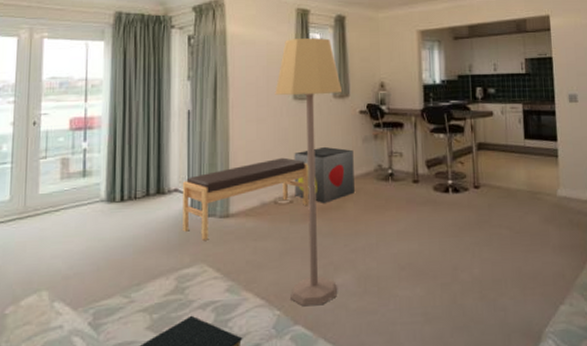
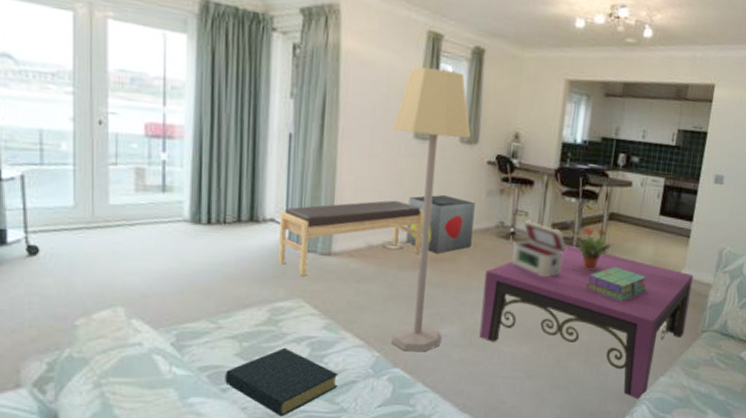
coffee table: none [371,178,575,335] -> present [479,244,694,401]
decorative box: none [393,160,444,214] -> present [512,220,567,277]
potted plant: none [448,159,486,201] -> present [573,227,613,270]
stack of books: none [467,195,527,229] -> present [585,267,647,302]

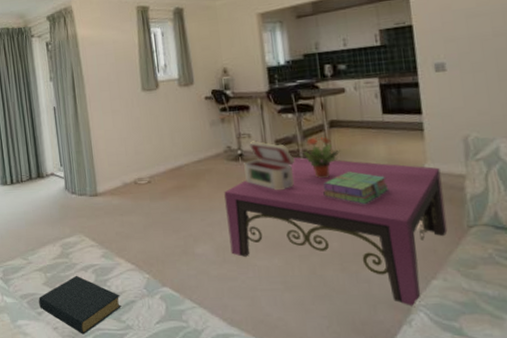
bench: present [278,200,423,276] -> none [56,143,166,215]
lamp: present [391,67,471,352] -> none [125,31,198,271]
storage bin: present [405,194,475,254] -> none [147,131,207,183]

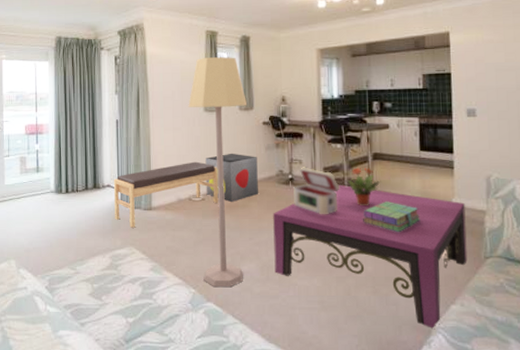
hardback book: present [38,275,121,334] -> none [83,287,165,347]
bench: none [56,143,166,215] -> present [113,161,219,228]
lamp: none [125,31,198,271] -> present [188,57,246,288]
storage bin: none [147,131,207,183] -> present [205,153,258,202]

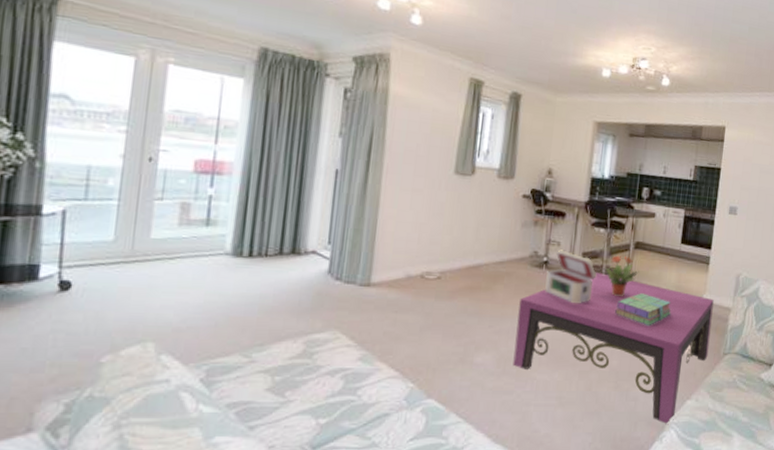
bench: present [113,161,219,228] -> none [317,232,461,307]
lamp: present [188,57,246,288] -> none [426,109,507,382]
storage bin: present [205,153,258,202] -> none [443,226,511,283]

